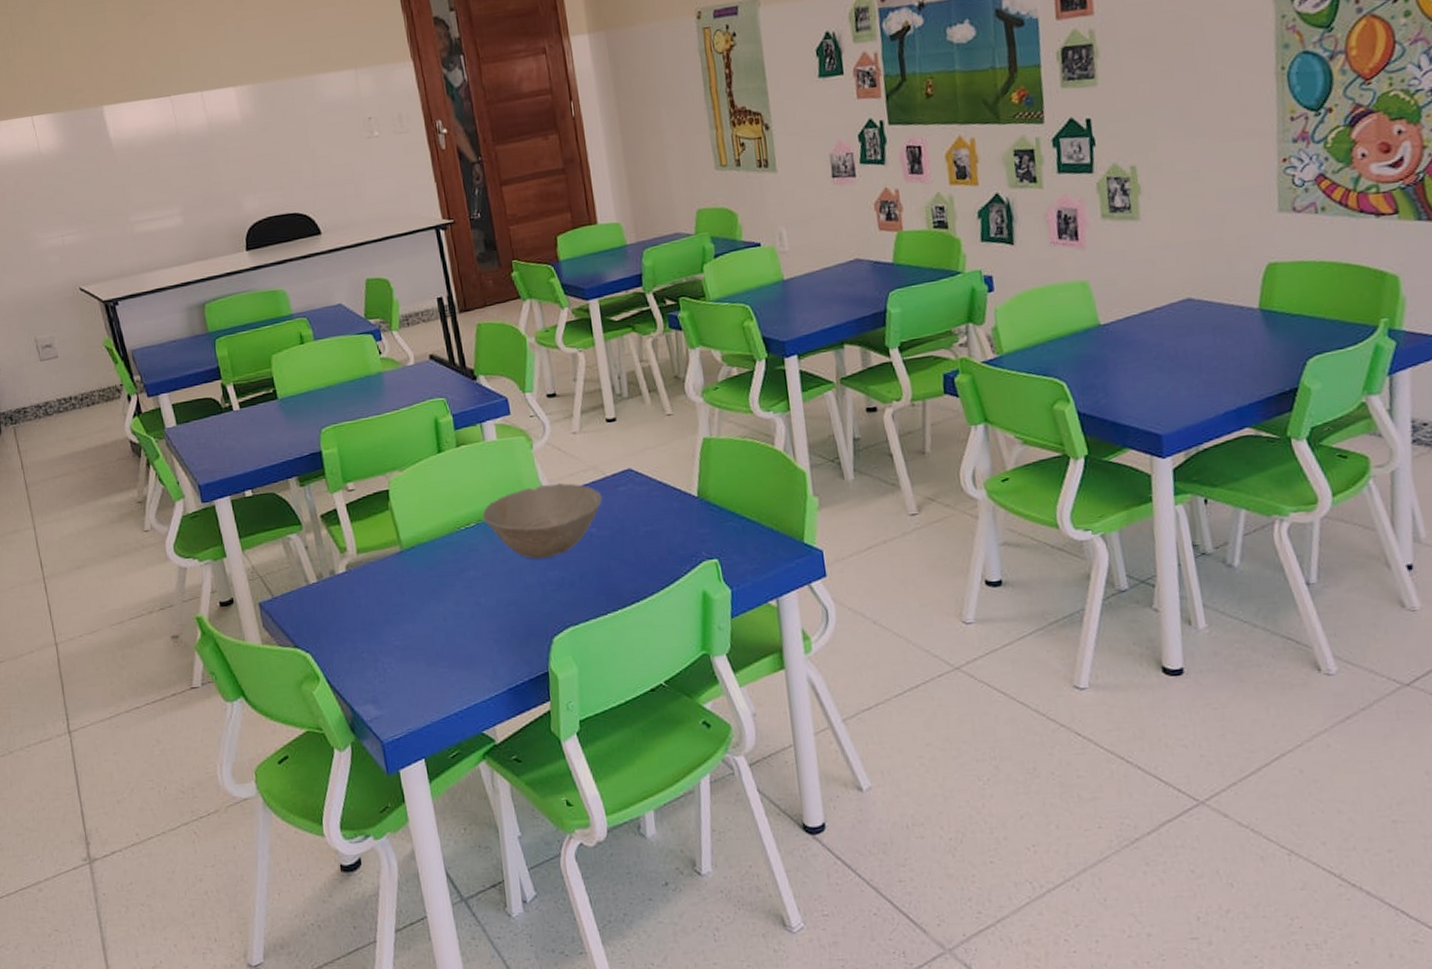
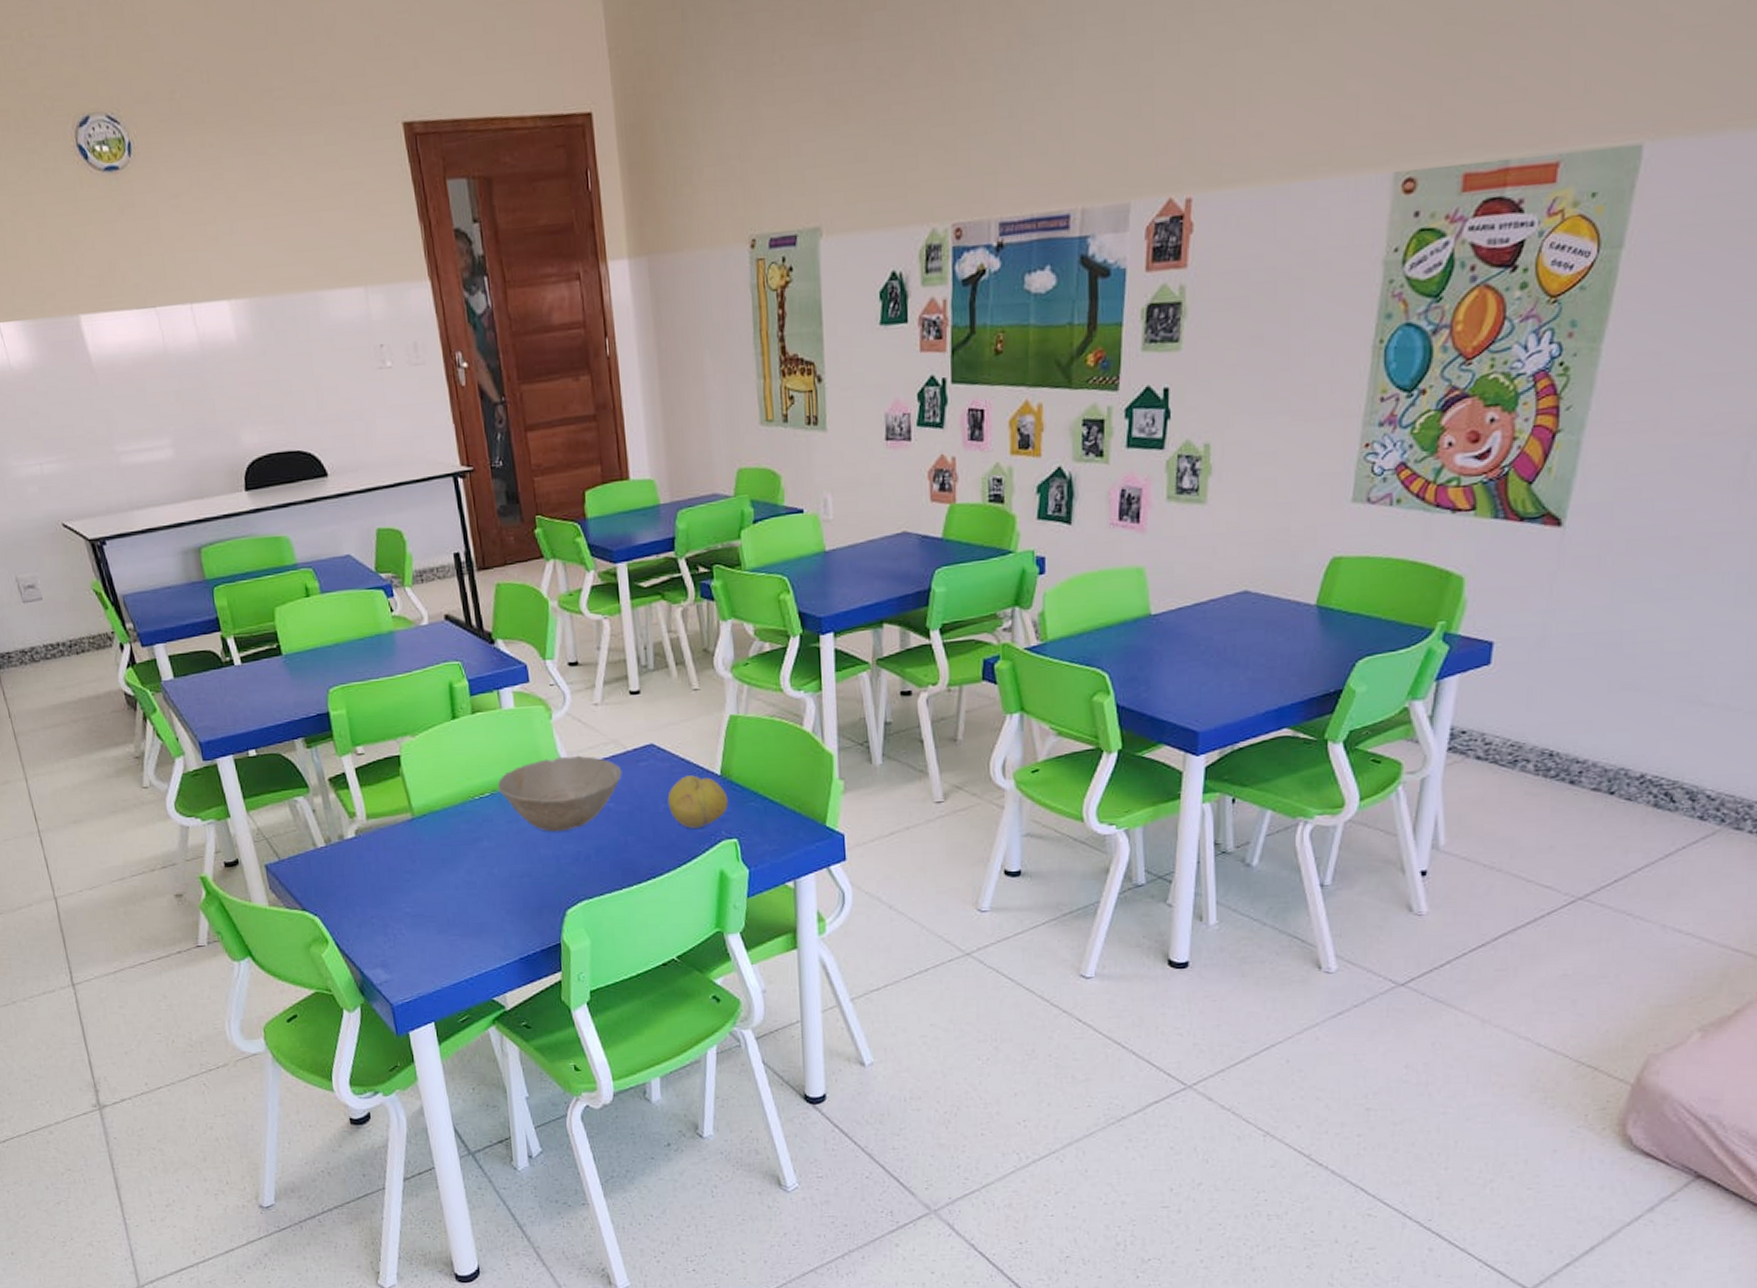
fruit: none [647,498,707,551] -> present [667,775,729,829]

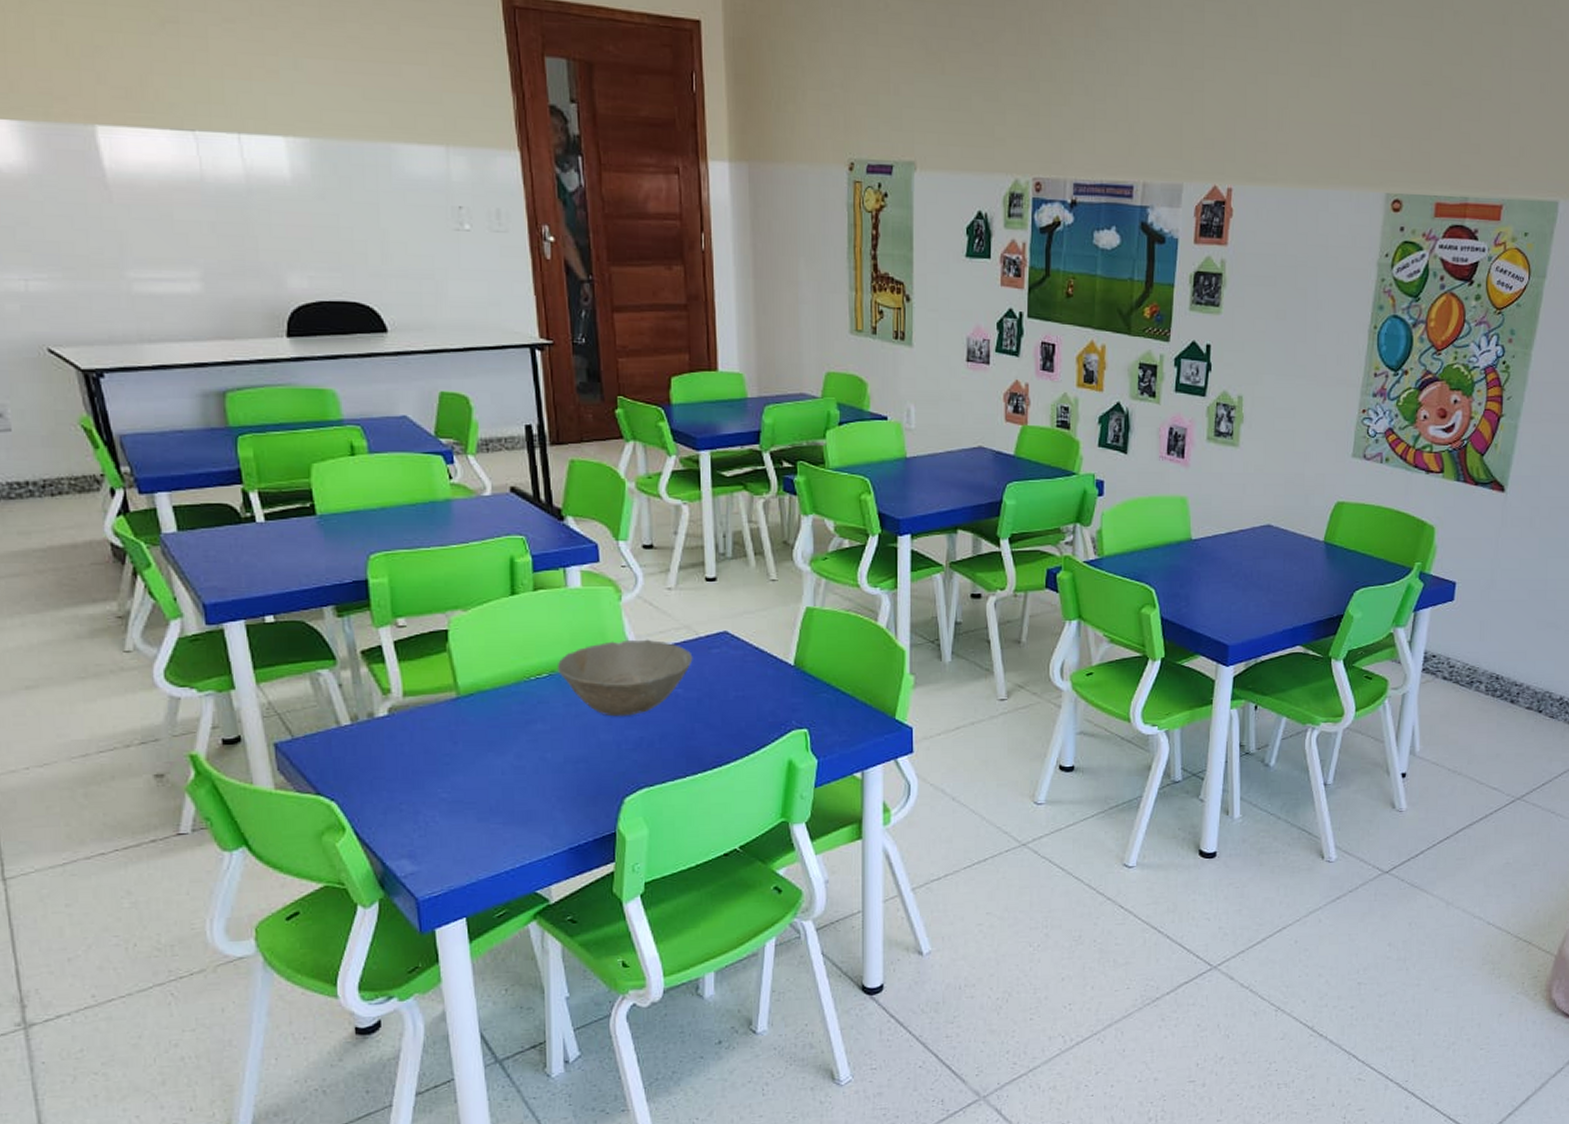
fruit: present [667,775,729,829] -> none [738,664,800,717]

